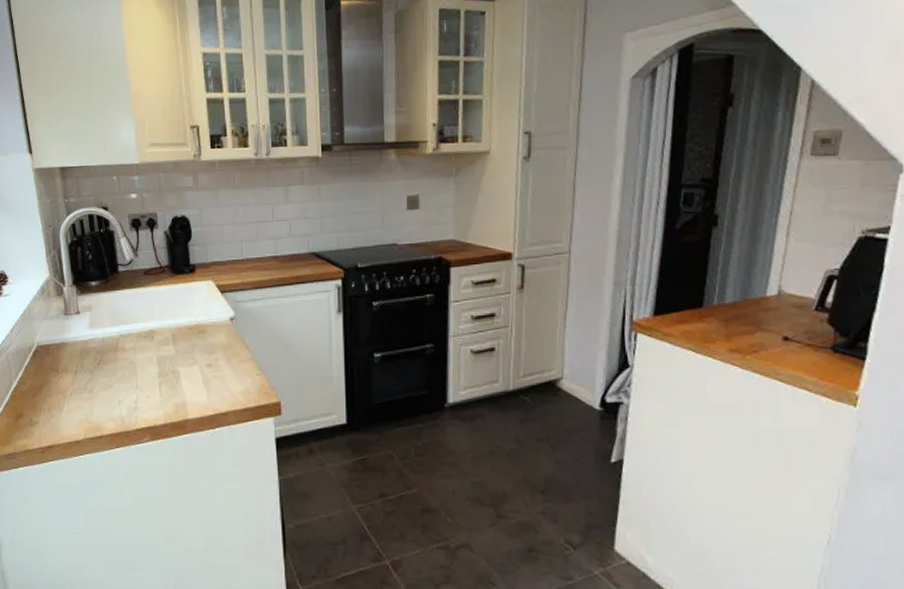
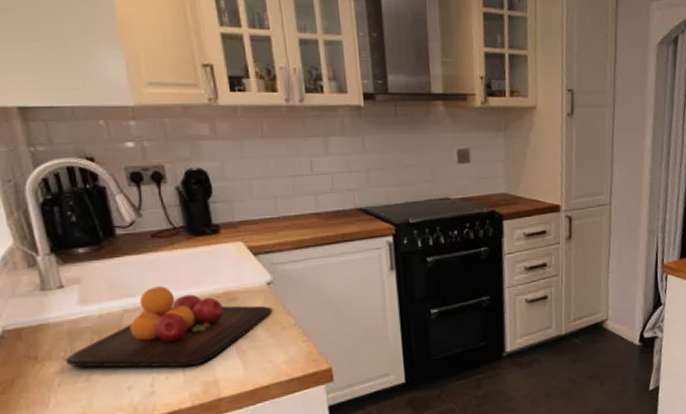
chopping board: none [77,316,234,389] -> present [66,286,273,368]

